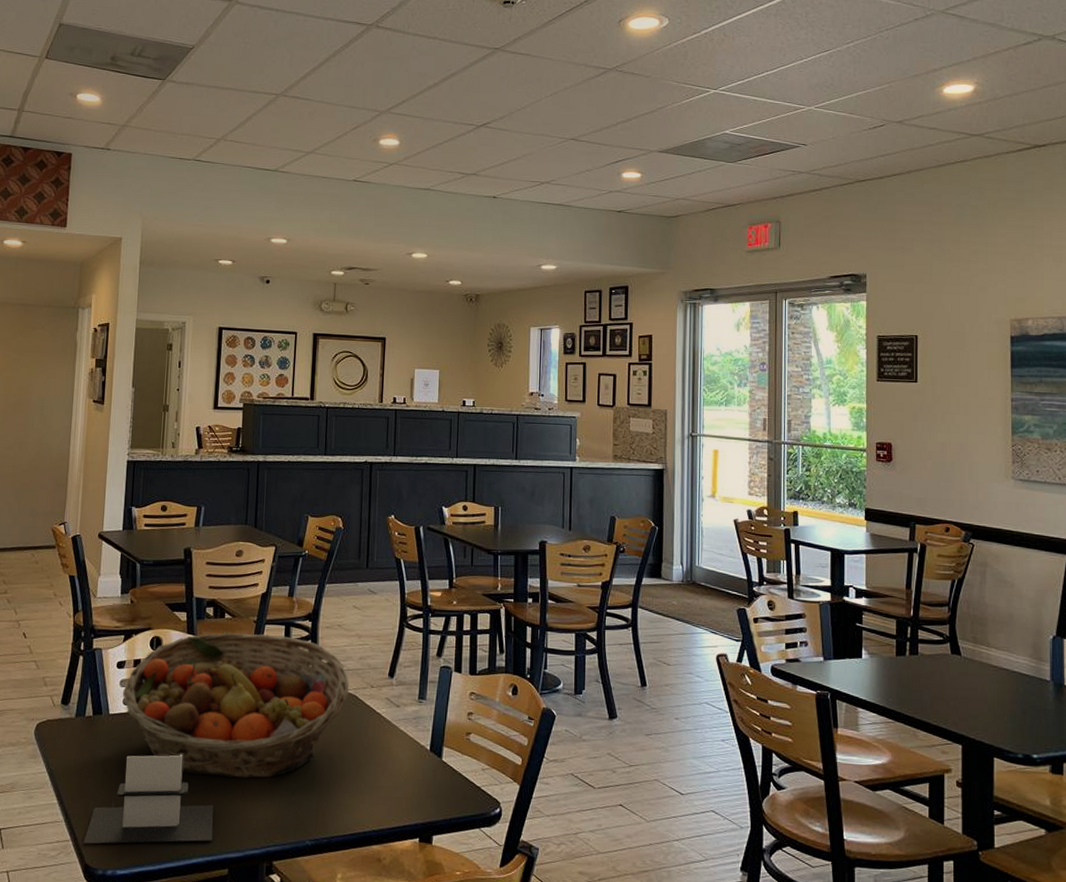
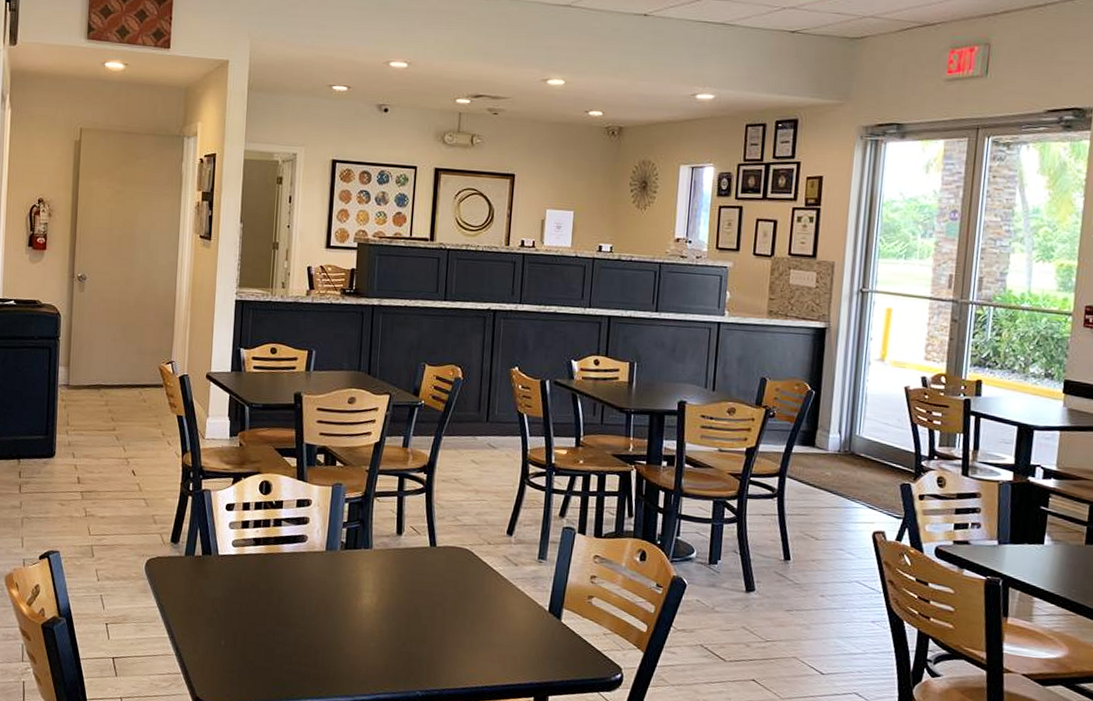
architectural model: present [83,754,214,844] -> none [194,596,323,685]
fruit basket: present [123,633,349,779] -> none [232,481,465,628]

